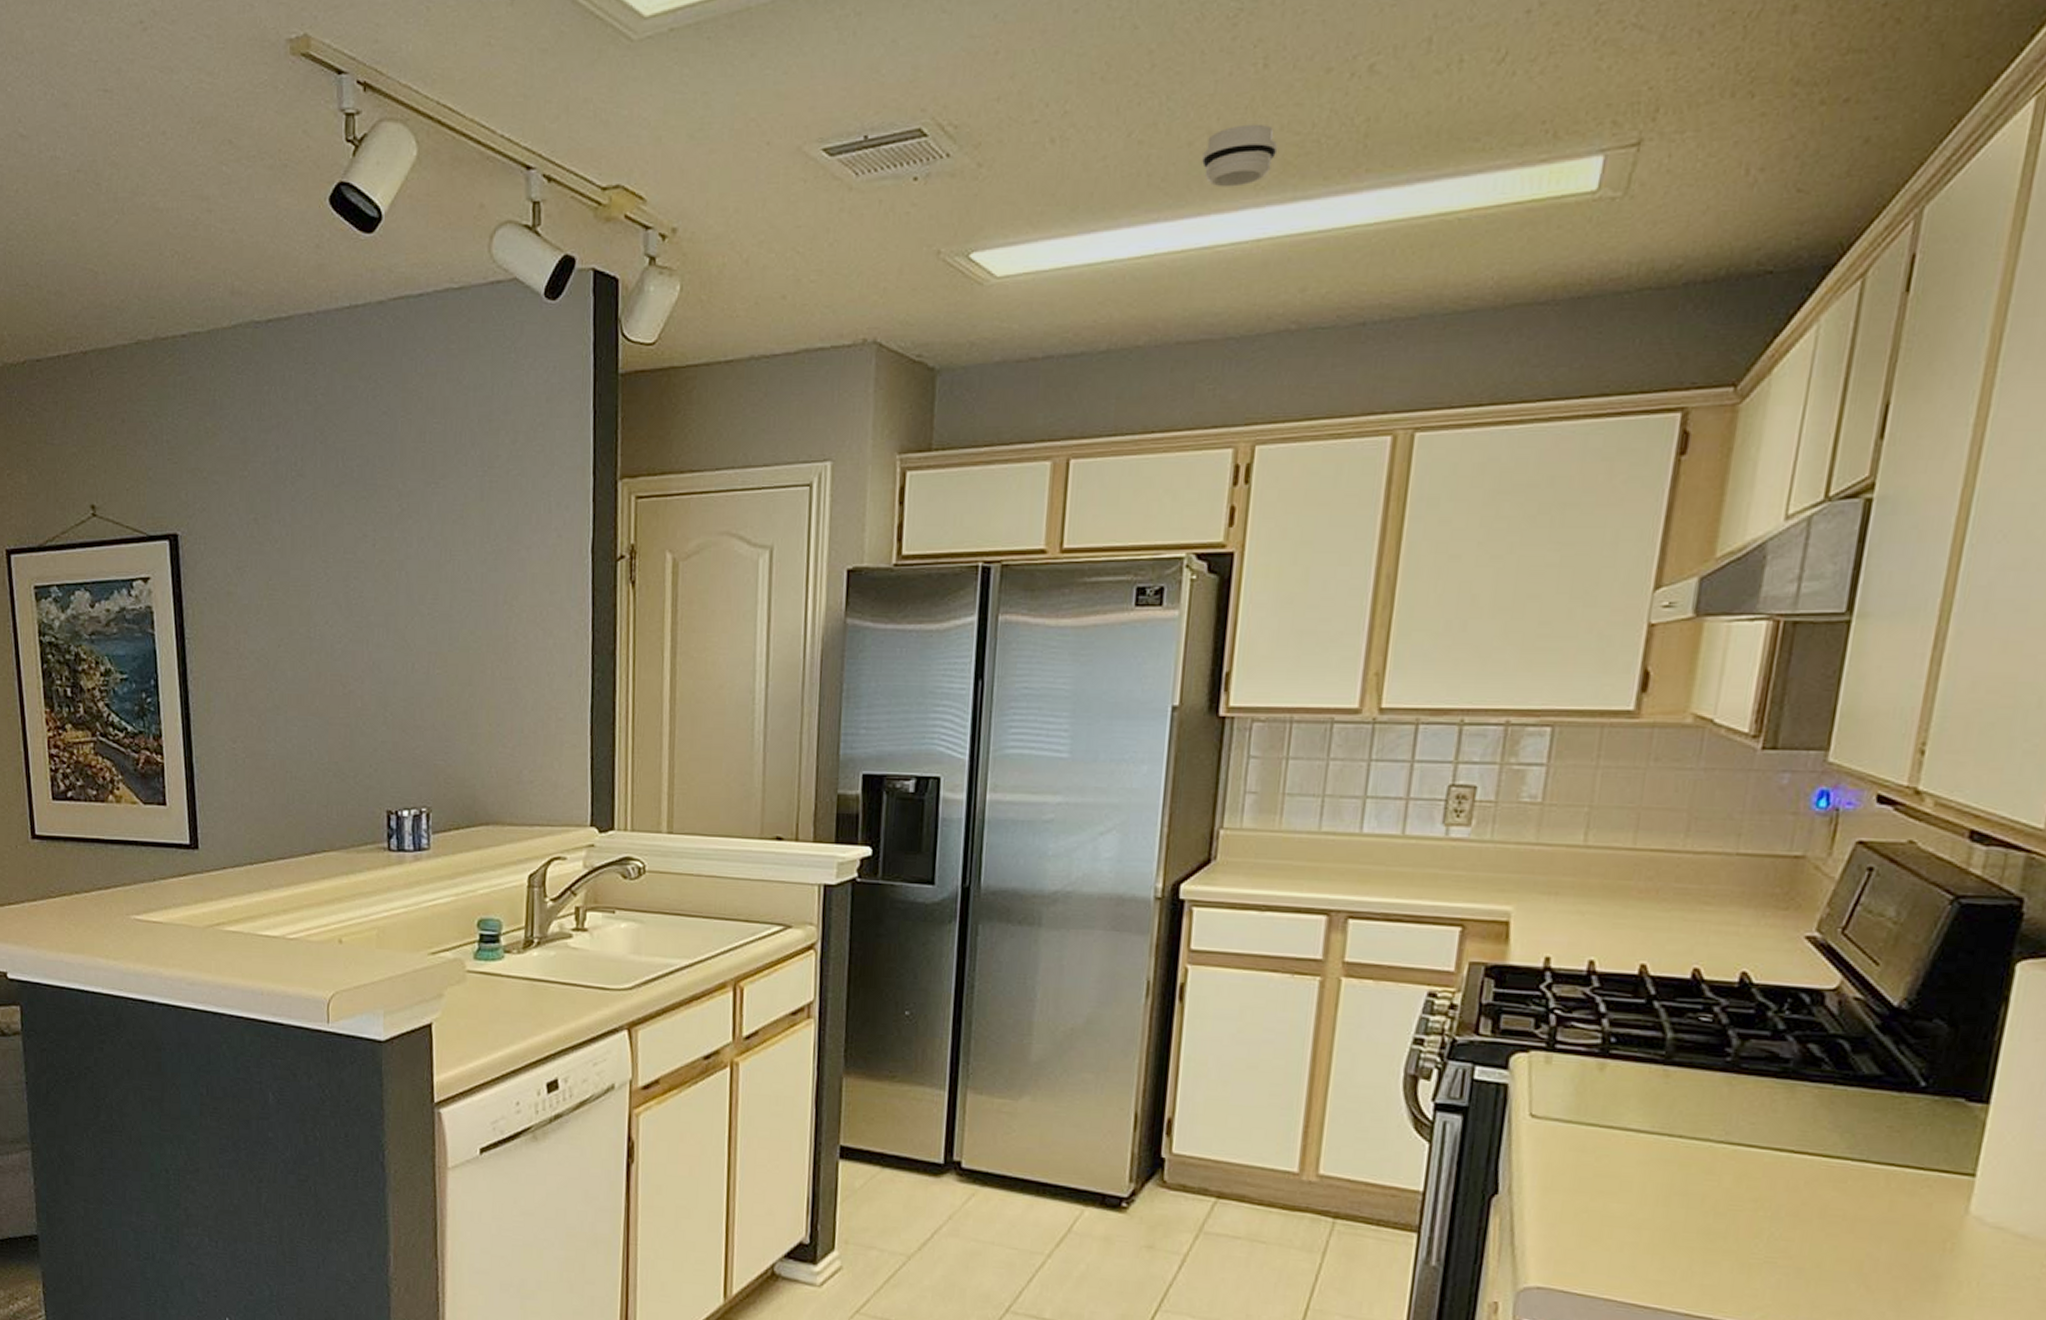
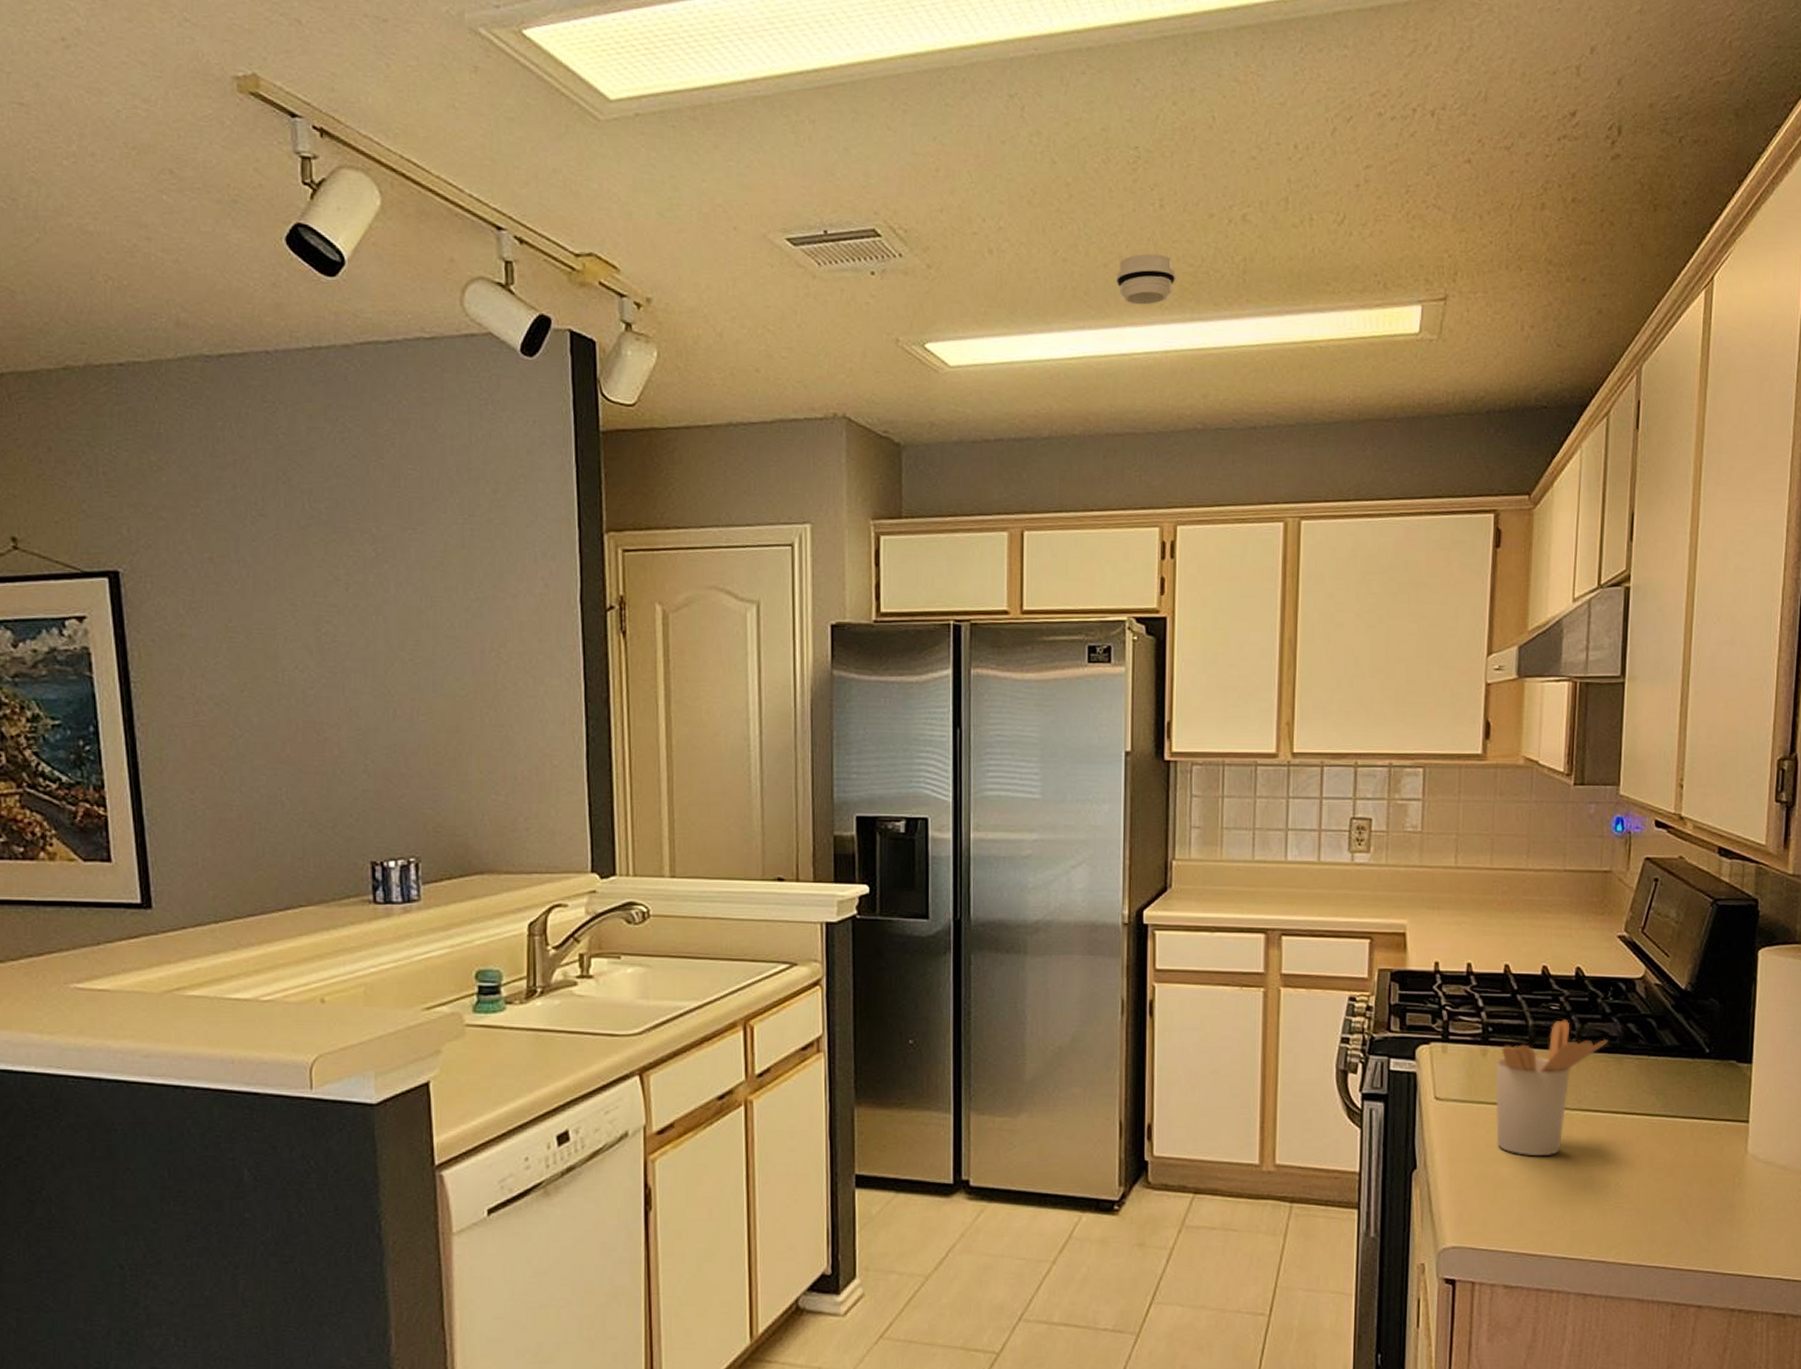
utensil holder: none [1608,1034,1778,1194] -> present [1495,1020,1609,1155]

